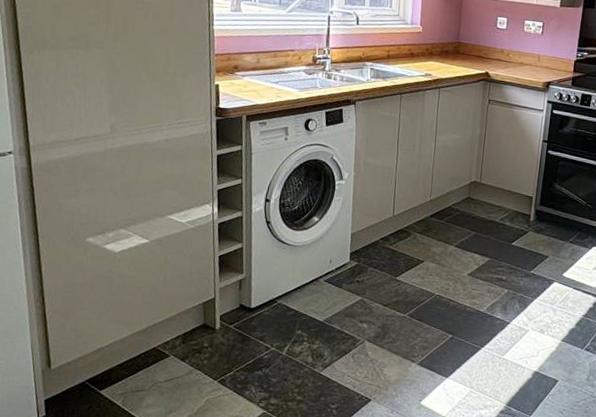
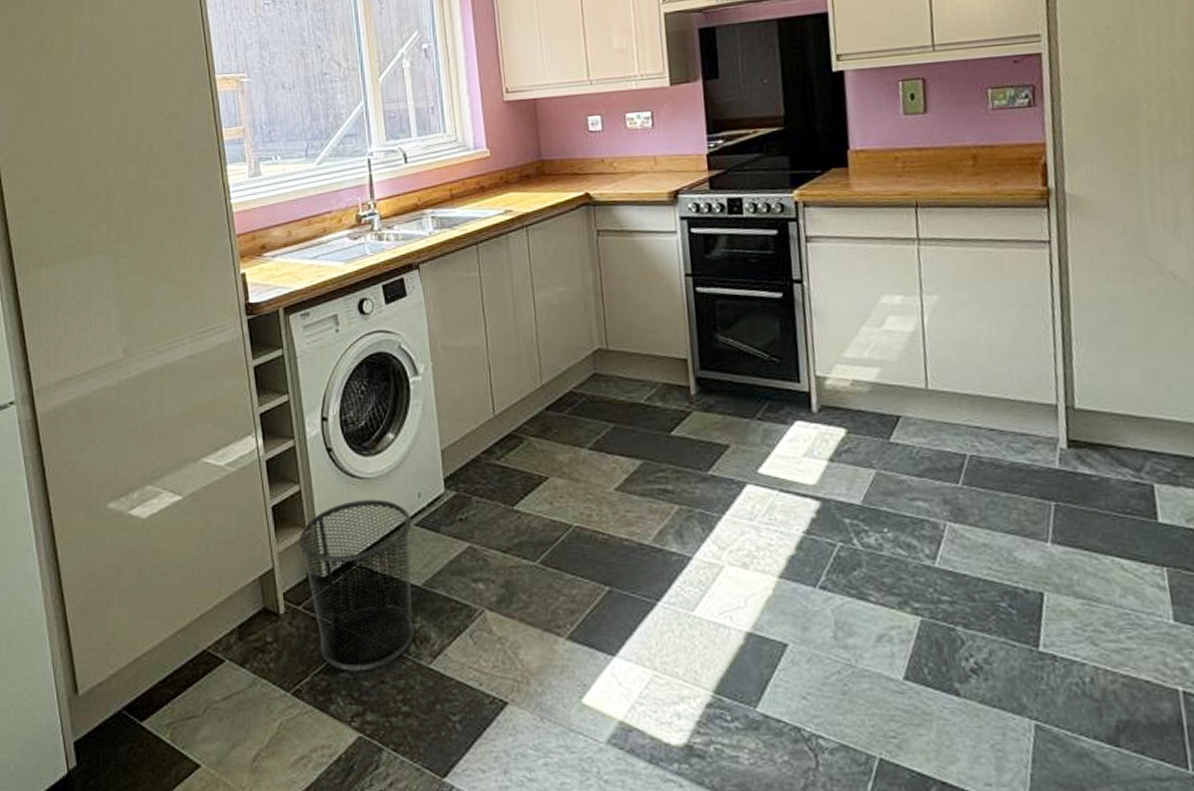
waste bin: none [236,259,323,372] -> present [299,499,415,671]

